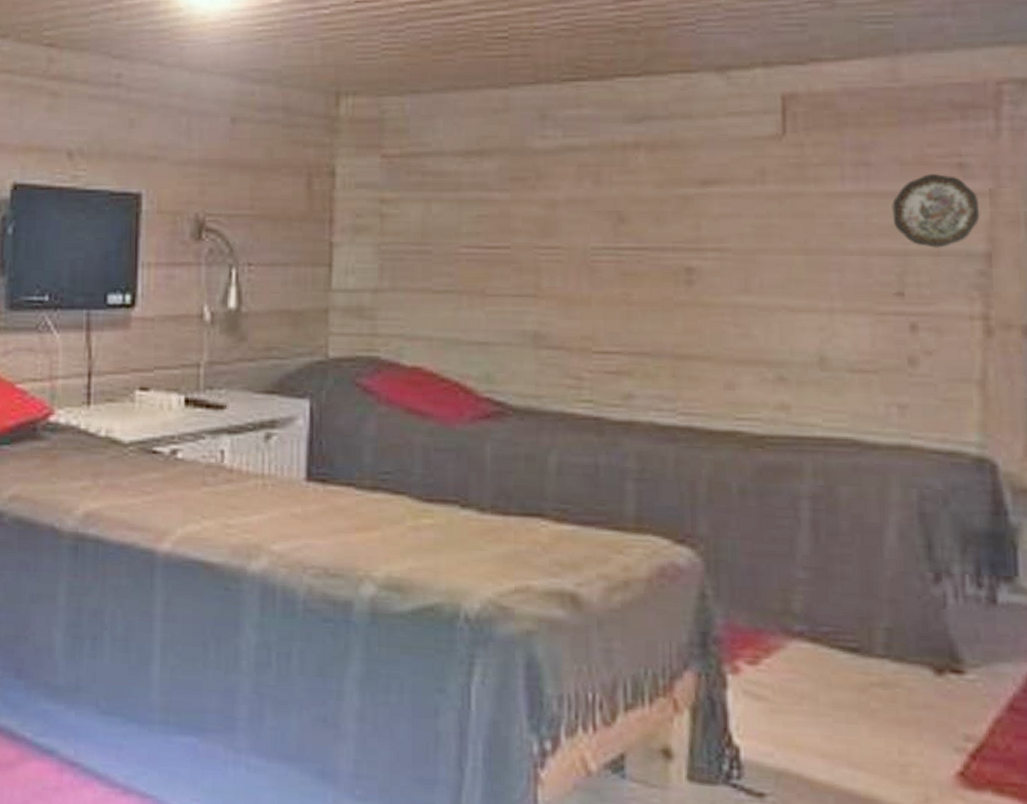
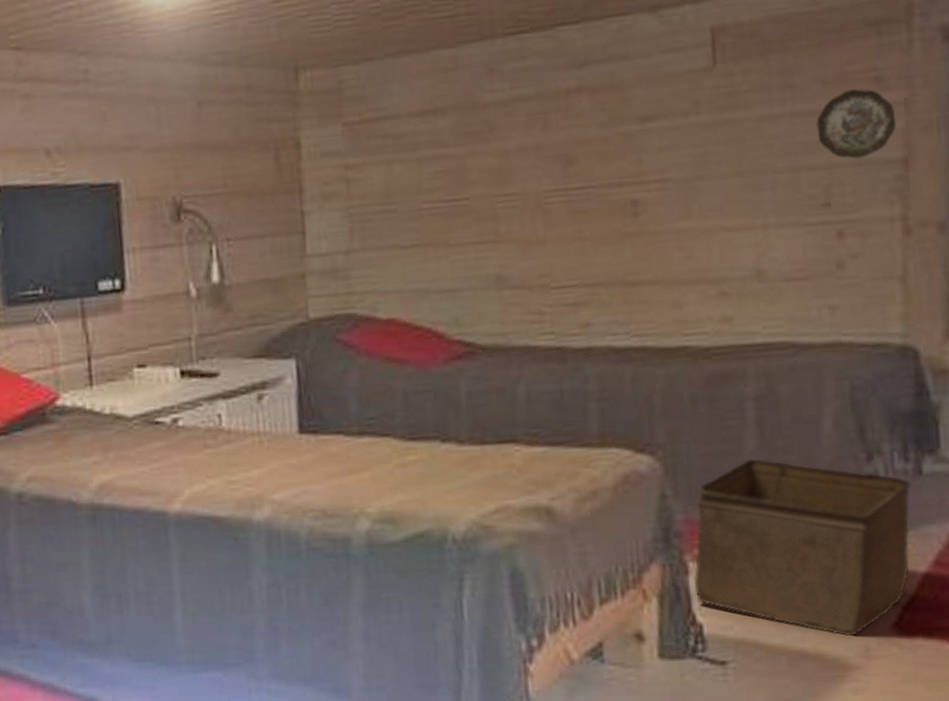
storage bin: none [732,563,985,782] -> present [693,458,912,637]

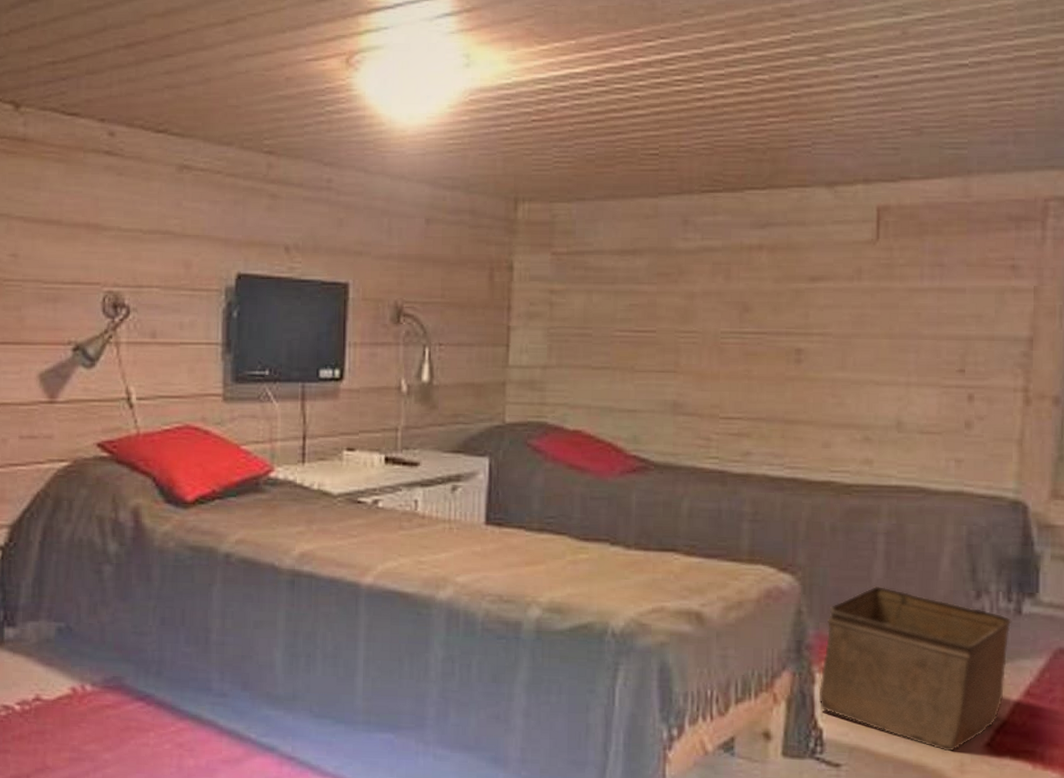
decorative plate: present [816,89,897,159] -> none [959,274,1026,334]

